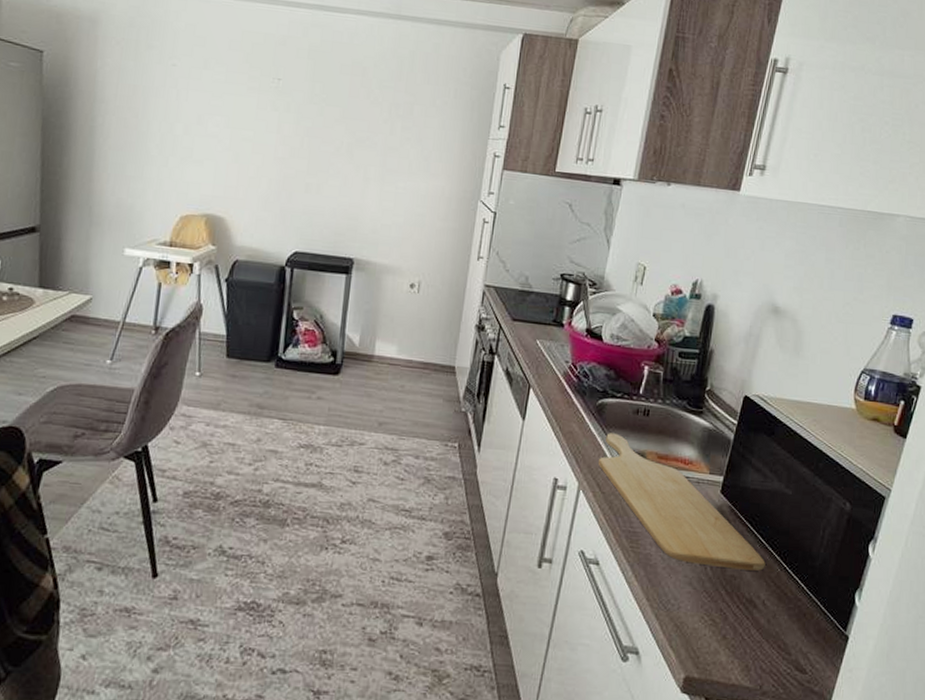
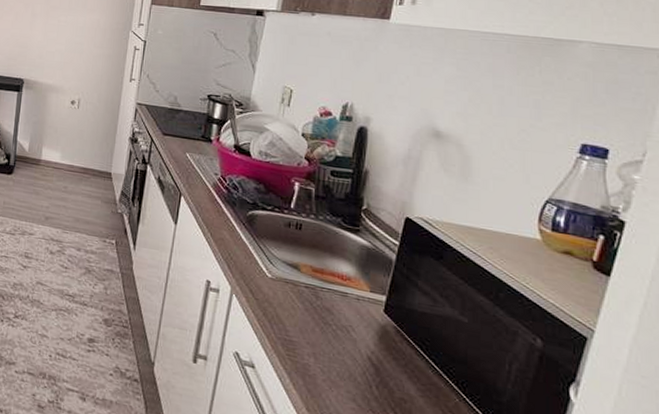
chopping board: present [597,433,766,571] -> none [250,243,440,398]

